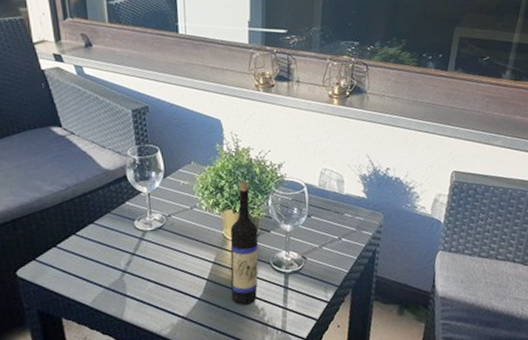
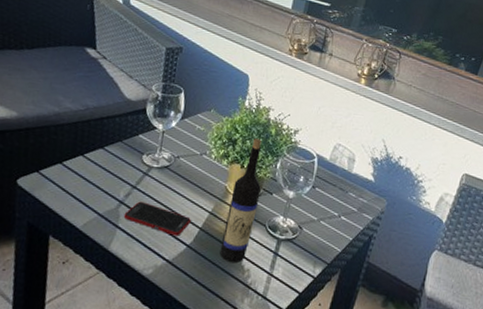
cell phone: none [129,266,196,293] -> present [123,201,191,236]

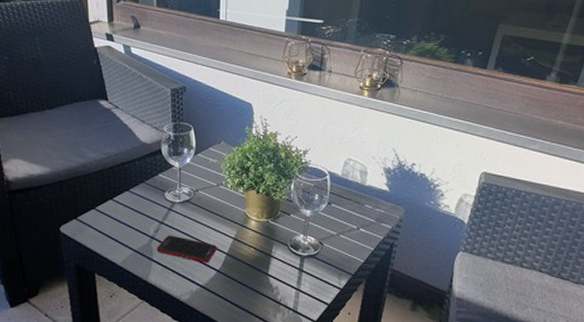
wine bottle: present [219,138,262,262] -> none [248,164,278,281]

